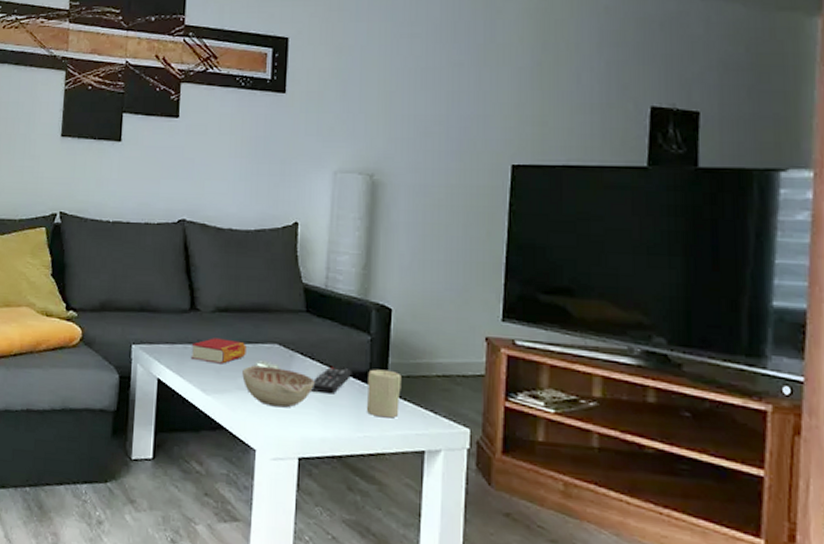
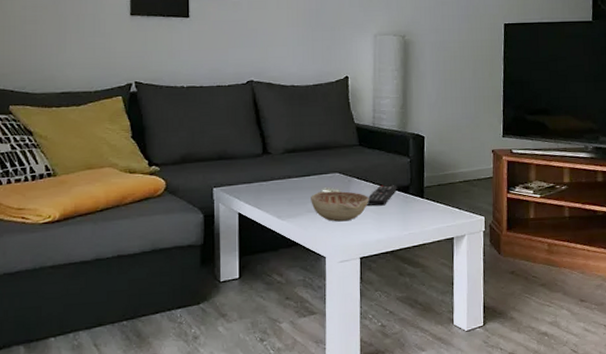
book: present [190,338,247,364] -> none [266,174,313,195]
candle: present [366,369,402,418] -> none [409,182,435,218]

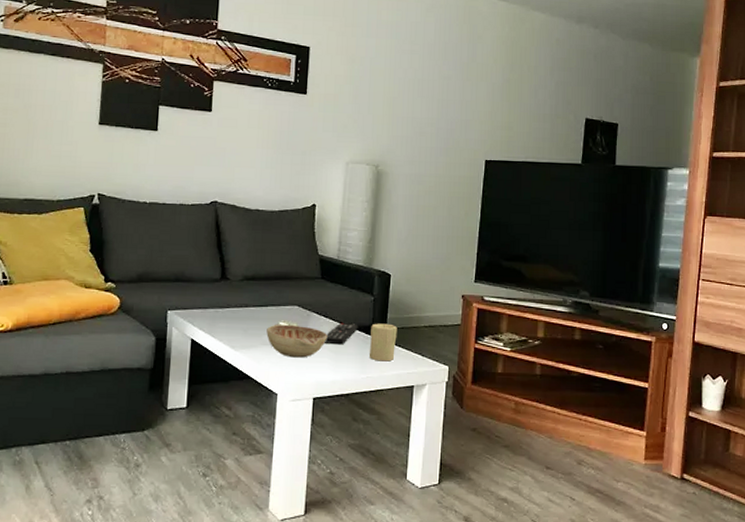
candle: none [409,182,435,218] -> present [368,323,397,362]

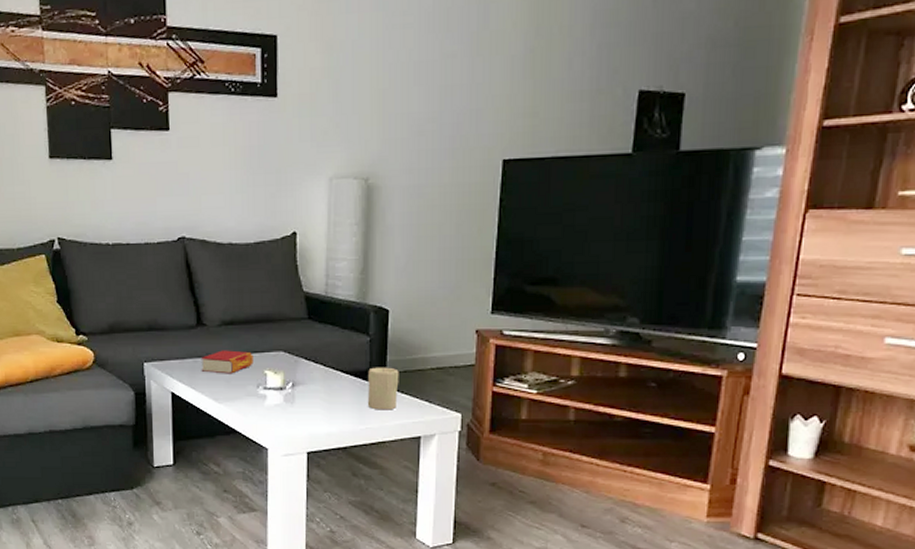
book: none [221,302,270,324] -> present [200,350,254,374]
decorative bowl: present [266,324,328,358] -> none [251,372,319,409]
remote control: present [325,322,358,345] -> none [316,367,354,393]

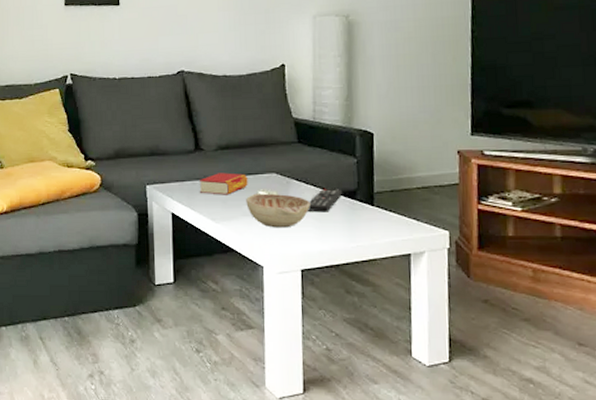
decorative bowl: none [251,372,319,409] -> present [246,193,310,228]
remote control: none [316,367,354,393] -> present [308,188,343,212]
candle: present [367,367,399,410] -> none [357,187,387,228]

